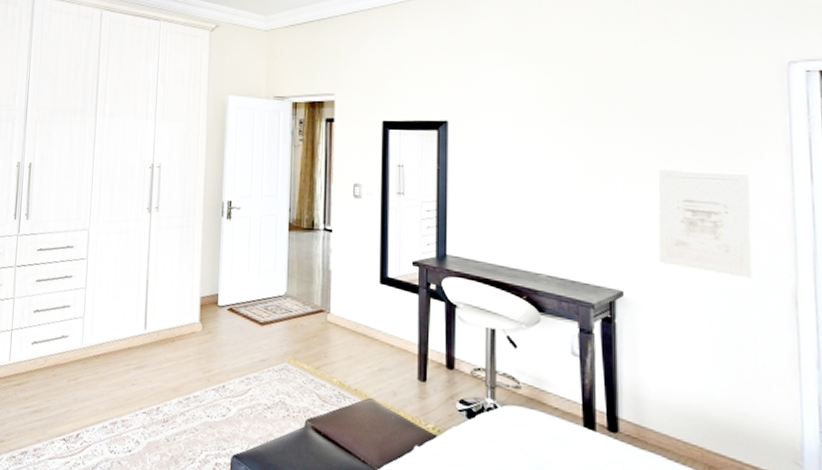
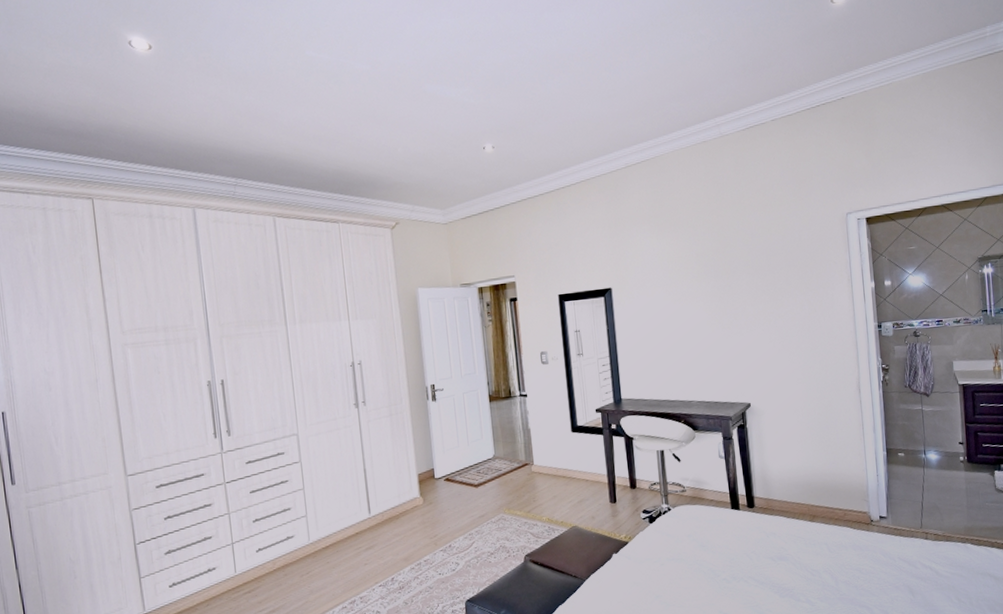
wall art: present [657,169,753,279] -> none [767,301,832,379]

